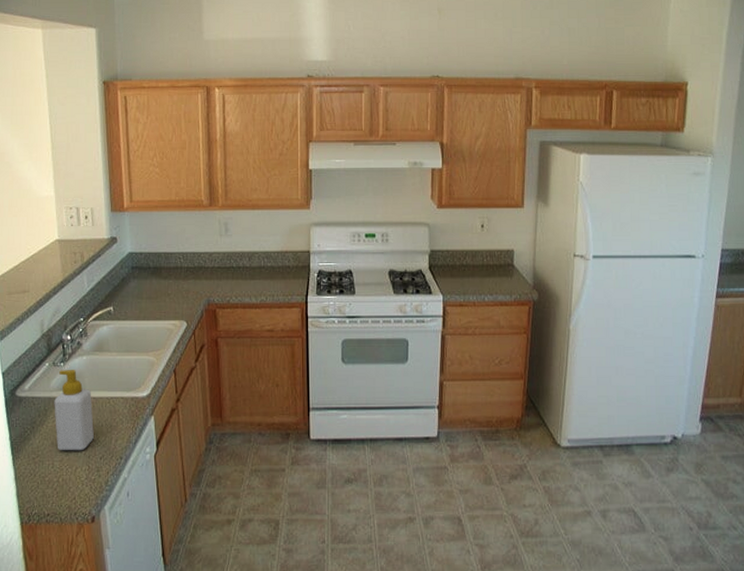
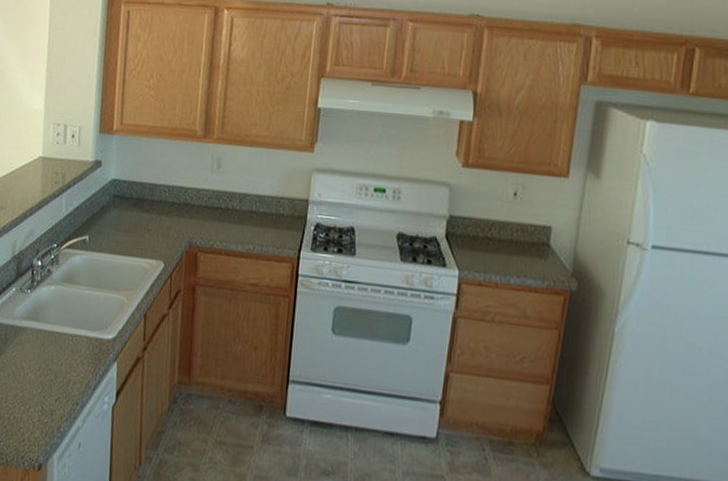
soap bottle: present [54,370,94,451] -> none [13,297,56,389]

